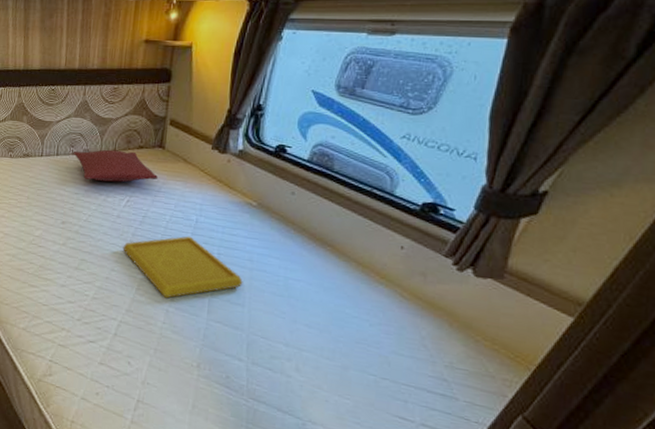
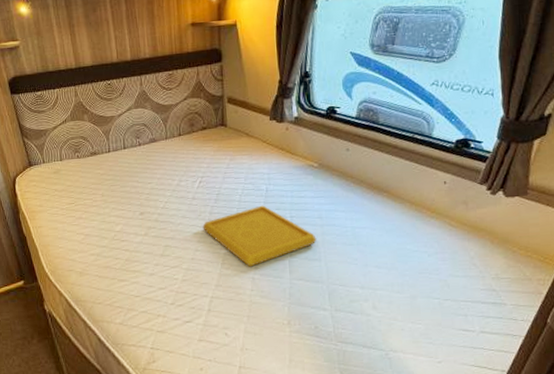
pillow: present [73,149,158,182] -> none [139,133,224,168]

